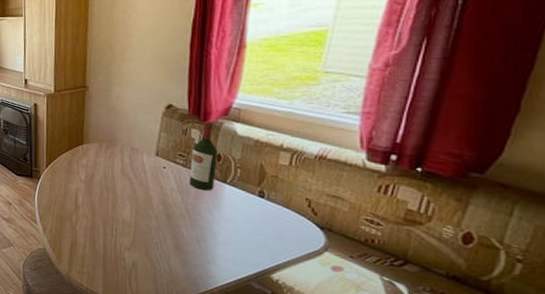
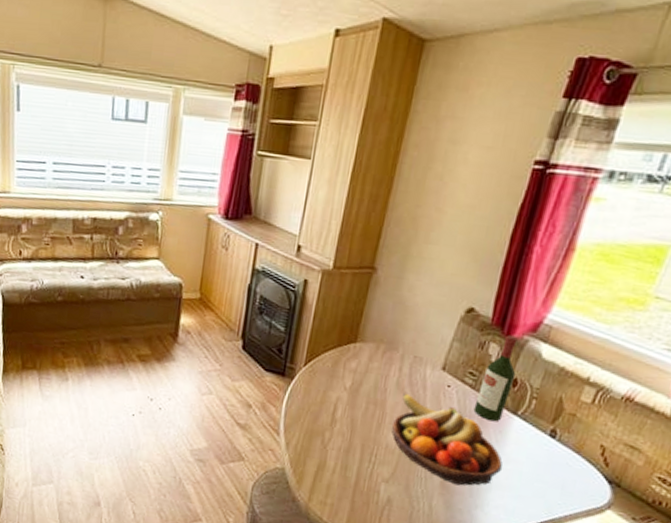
fruit bowl: none [125,177,223,246] -> present [392,392,503,486]

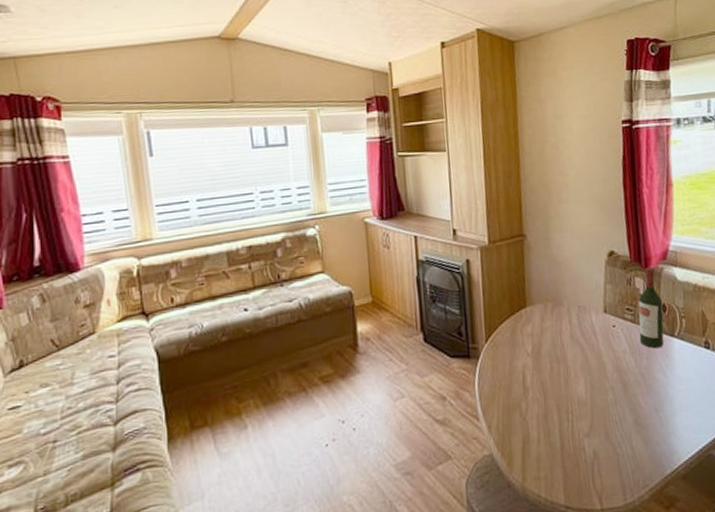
fruit bowl: present [392,392,503,486] -> none [578,343,678,419]

